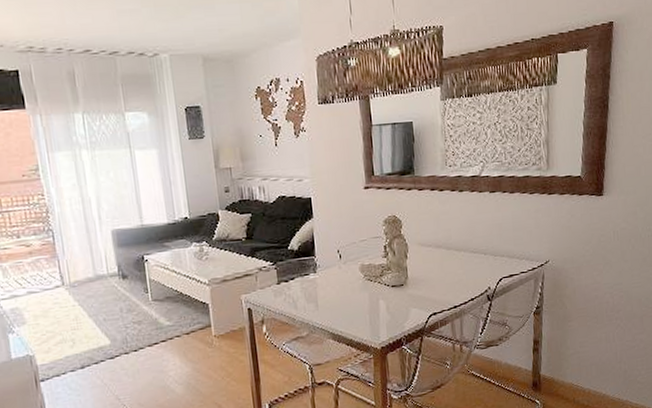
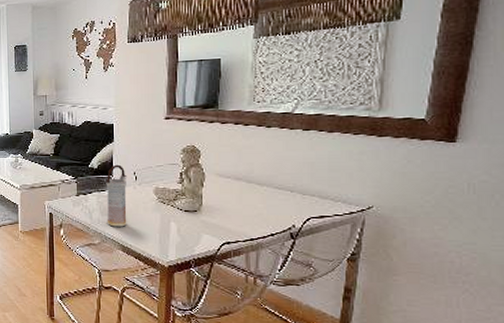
vase: none [308,243,335,314] -> present [106,164,128,227]

